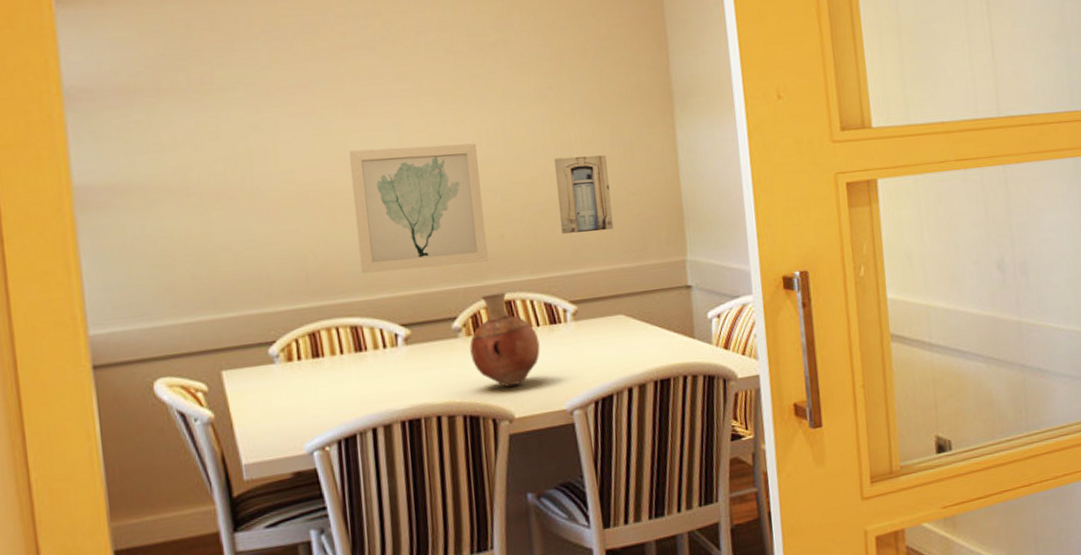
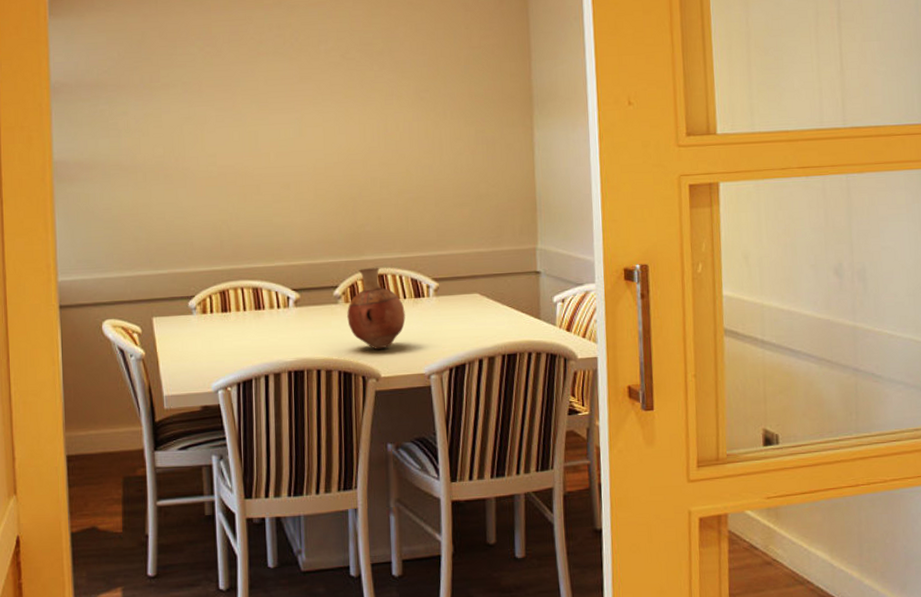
wall art: present [349,143,488,274] -> none [260,137,366,245]
wall art: present [554,155,614,234] -> none [427,151,474,219]

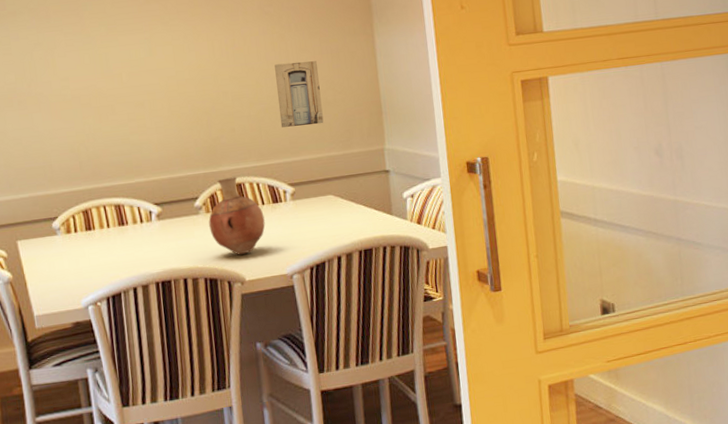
wall art: none [427,151,474,219] -> present [274,61,324,128]

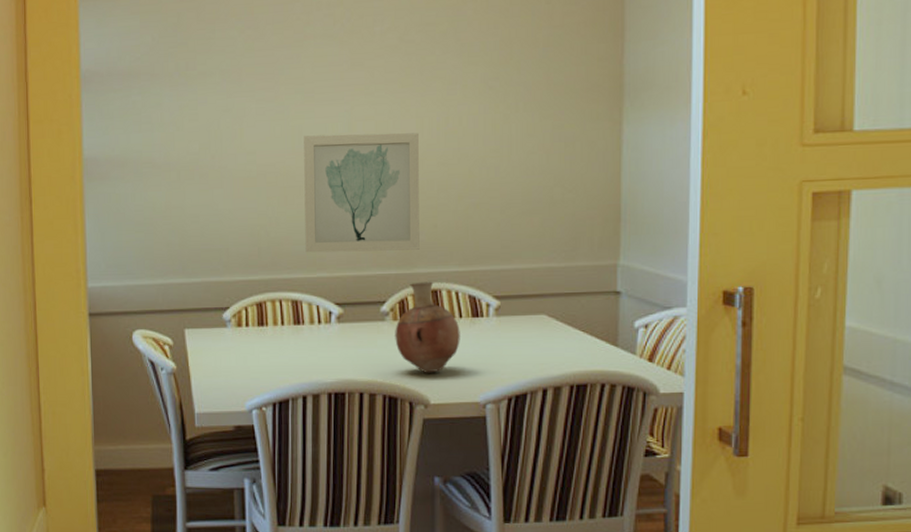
wall art: none [111,53,222,162] -> present [304,133,420,253]
wall art: present [274,61,324,128] -> none [492,149,547,228]

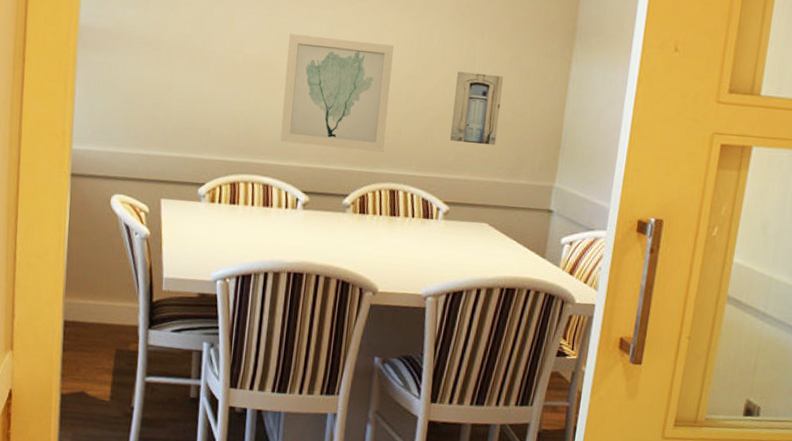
vase: present [395,281,460,373] -> none [353,180,412,264]
wall art: none [492,149,547,228] -> present [449,71,504,146]

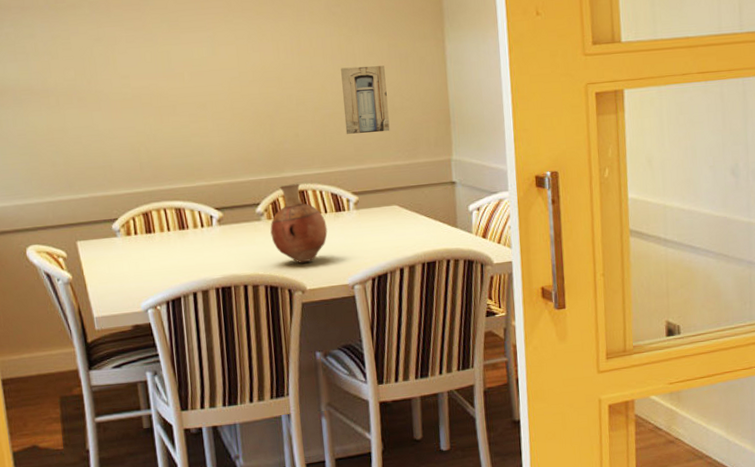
wall art: present [280,34,394,152] -> none [172,54,285,165]
vase: none [353,180,412,264] -> present [270,183,328,263]

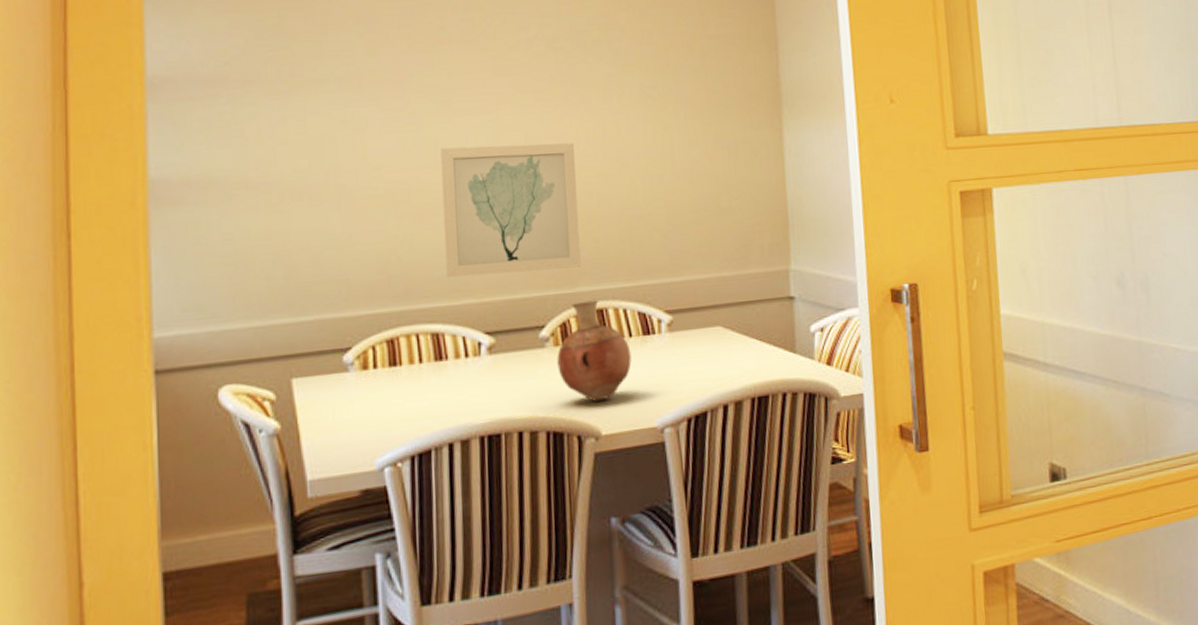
wall art: none [172,54,285,165] -> present [441,143,581,278]
wall art: present [341,65,390,134] -> none [655,158,714,239]

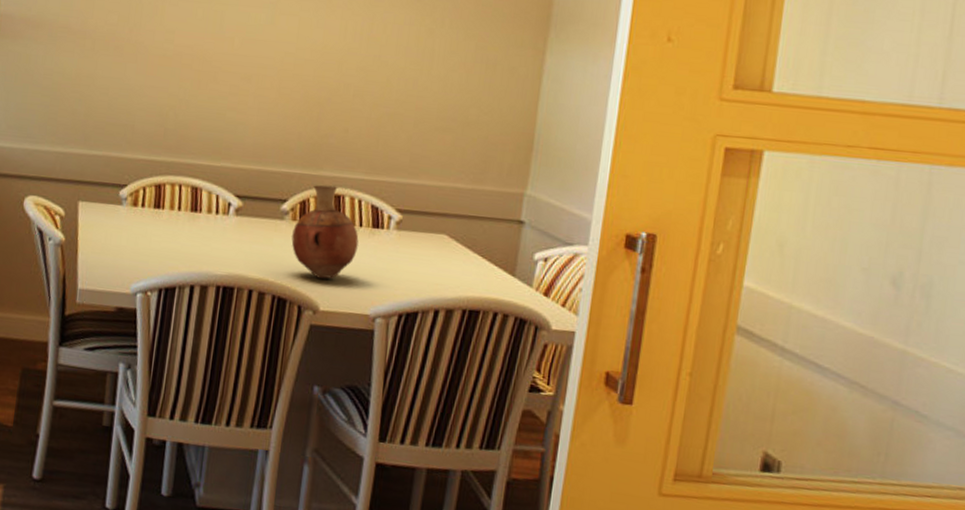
wall art: present [441,143,581,278] -> none [212,22,341,152]

